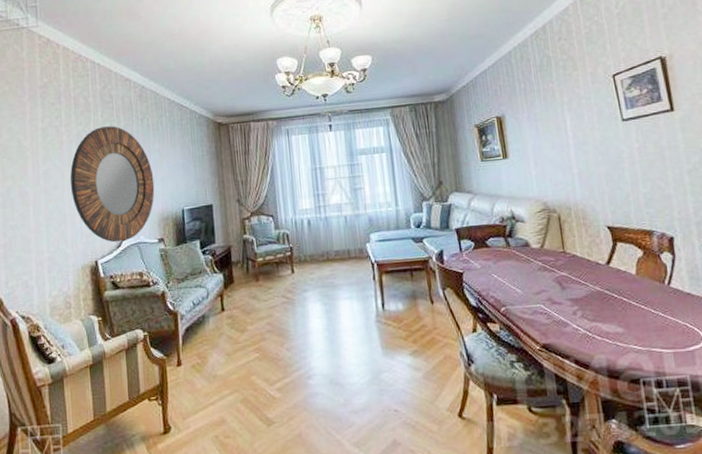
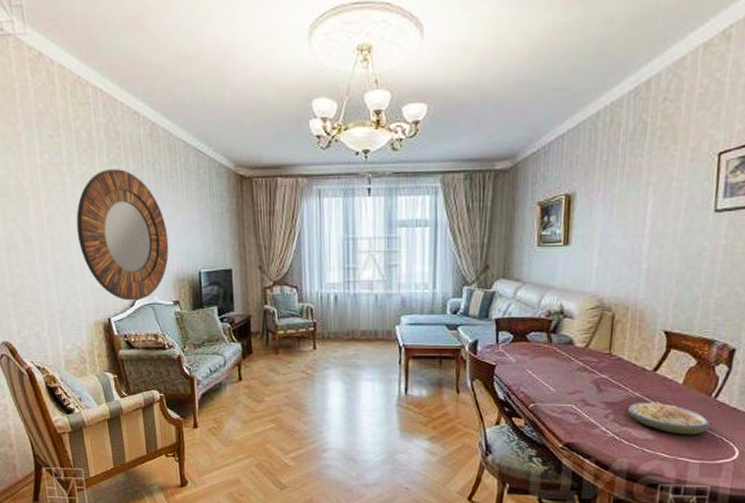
soup: none [592,294,672,325] -> present [628,402,710,435]

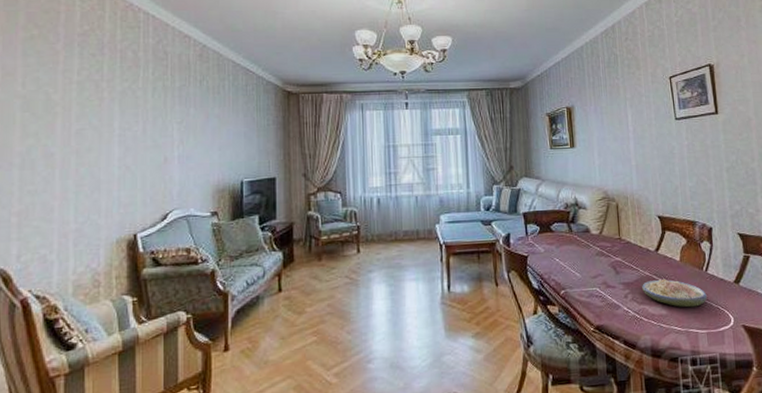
home mirror: present [76,169,169,301] -> none [108,85,211,215]

